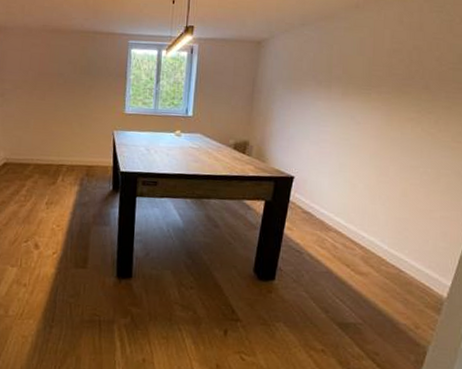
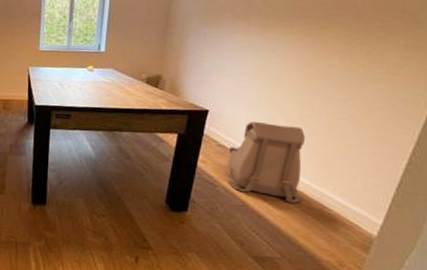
backpack: none [312,187,382,268] -> present [227,121,305,203]

